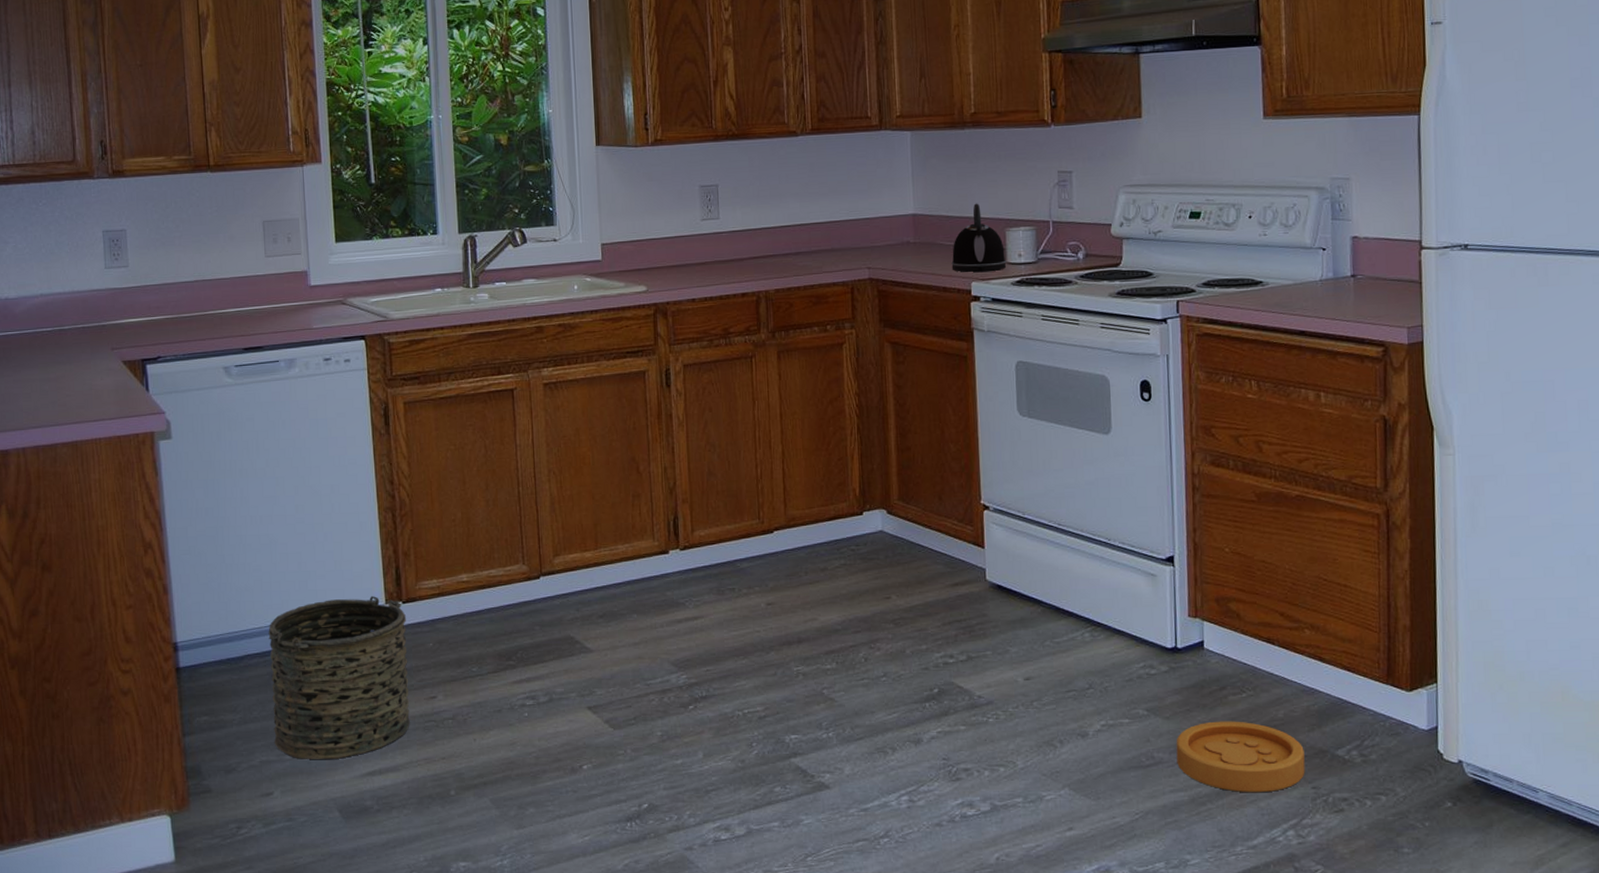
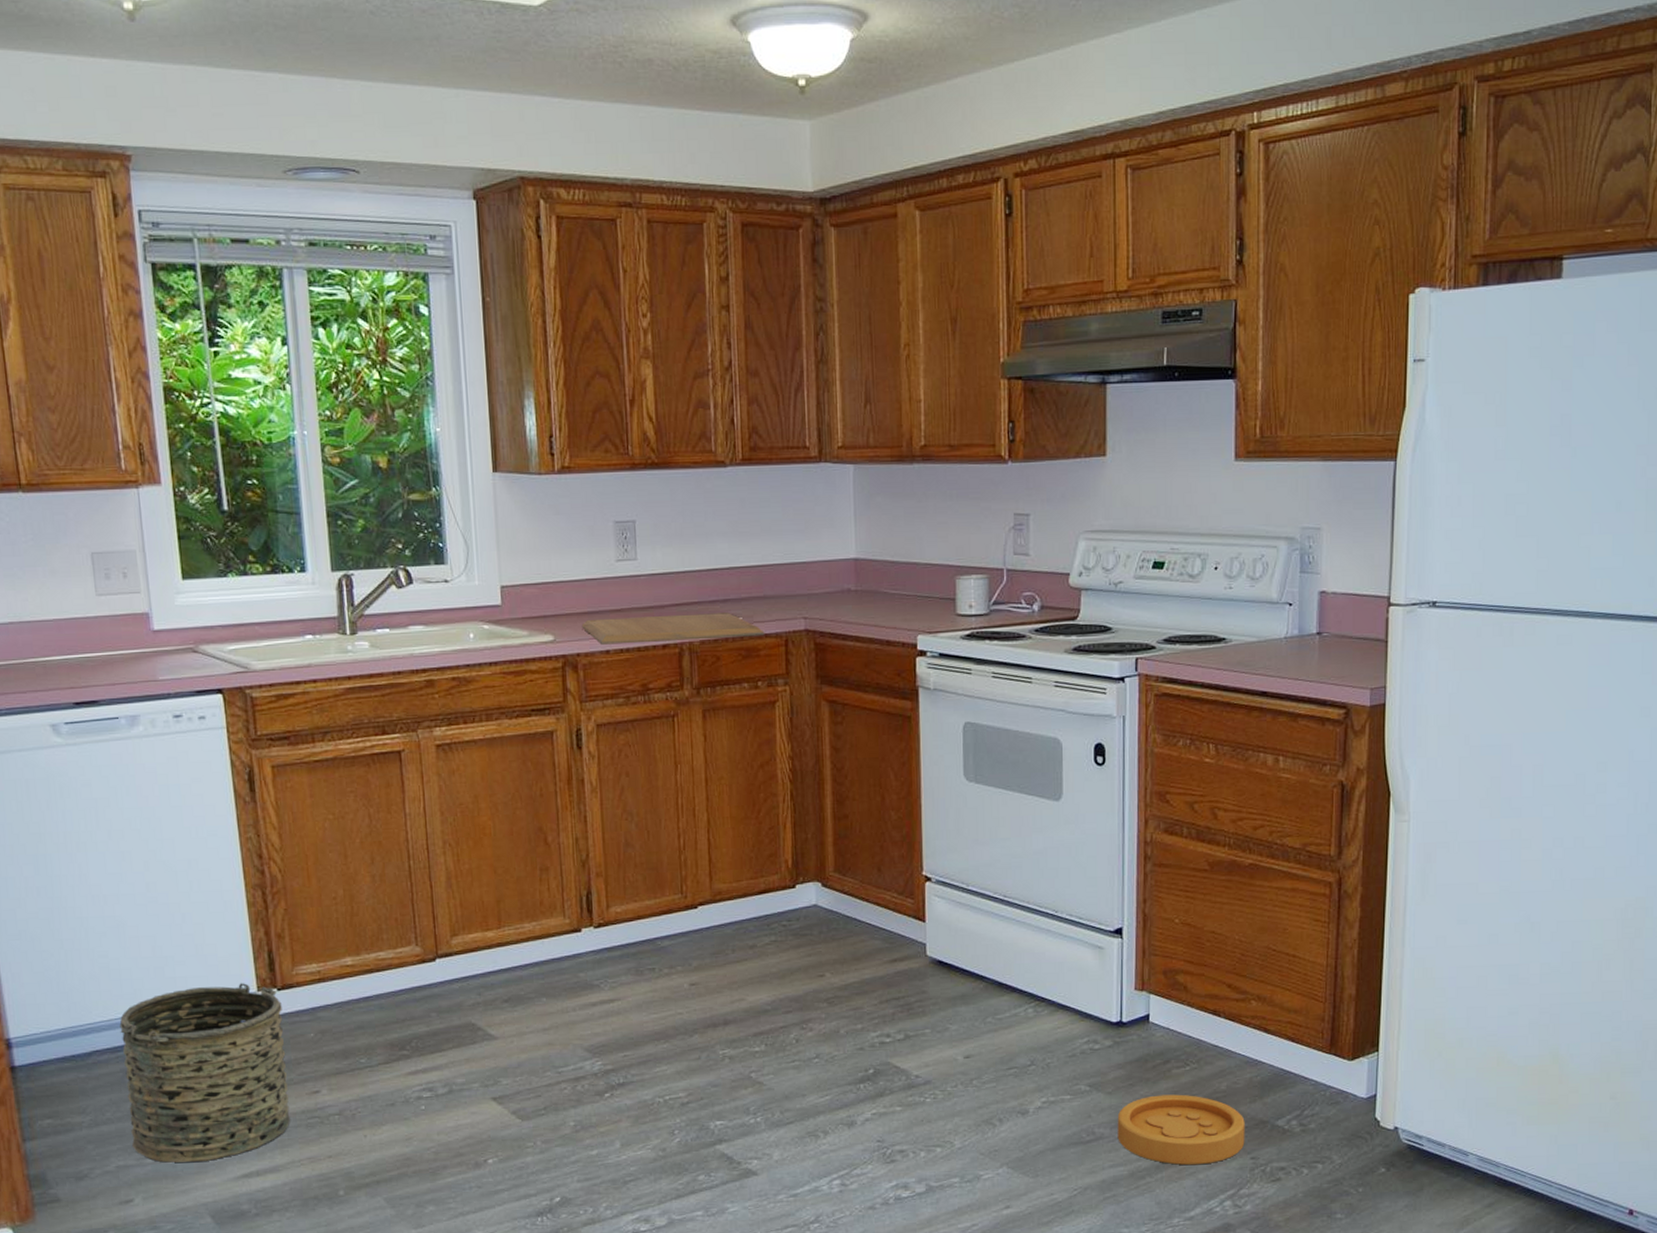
chopping board: none [671,264,833,294] -> present [581,613,765,645]
kettle: present [951,203,1007,272] -> none [896,547,956,624]

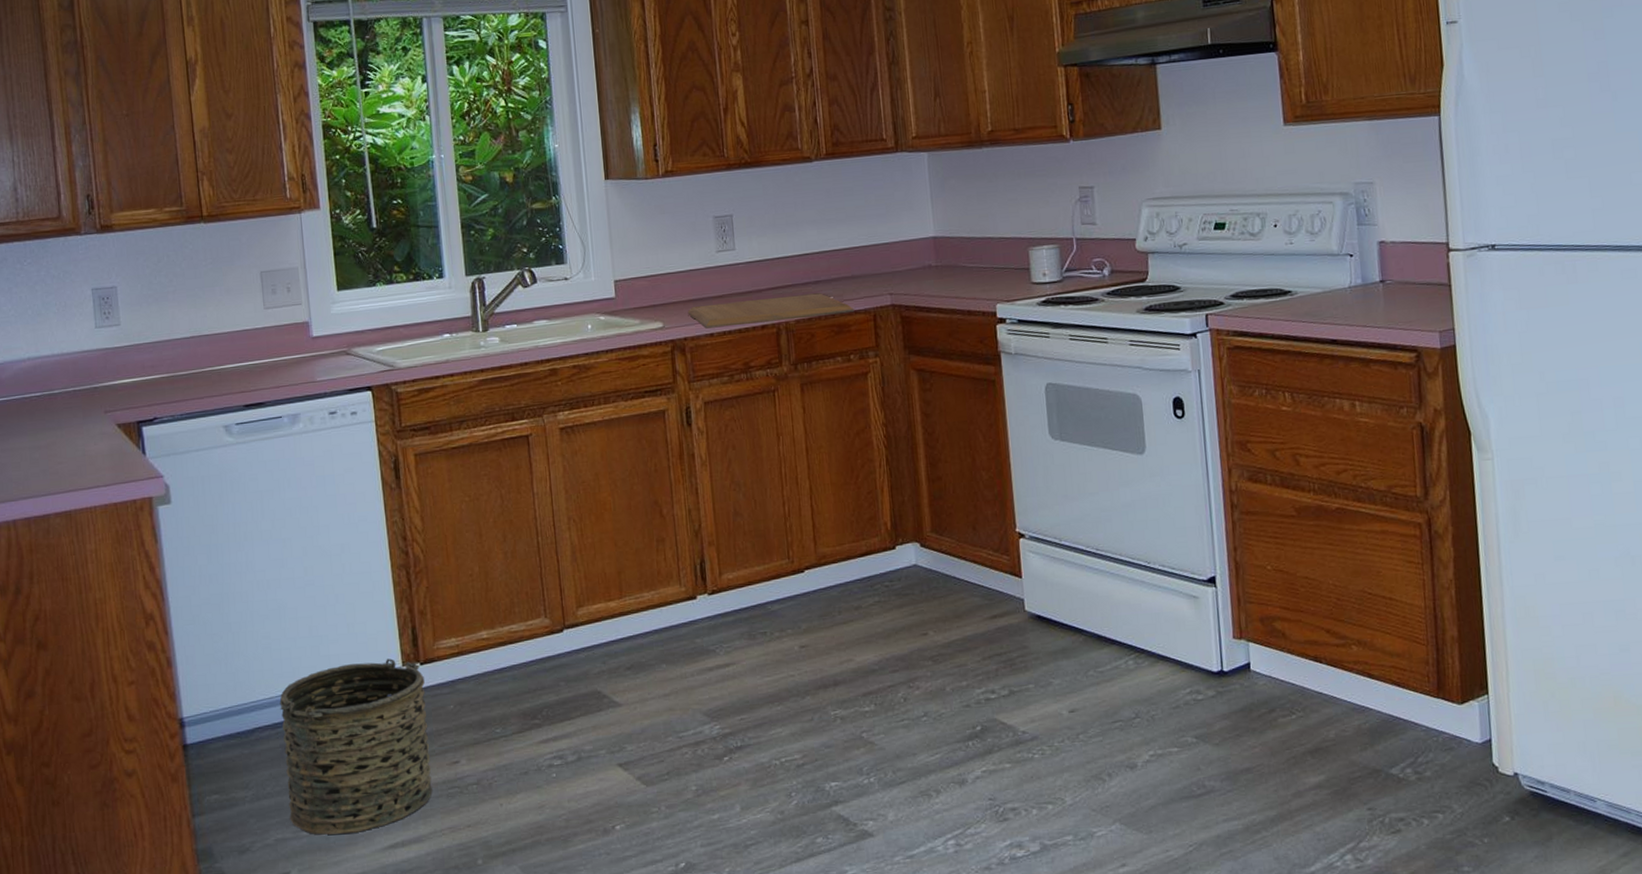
pet bowl: present [1117,1094,1245,1166] -> none [1226,744,1360,818]

